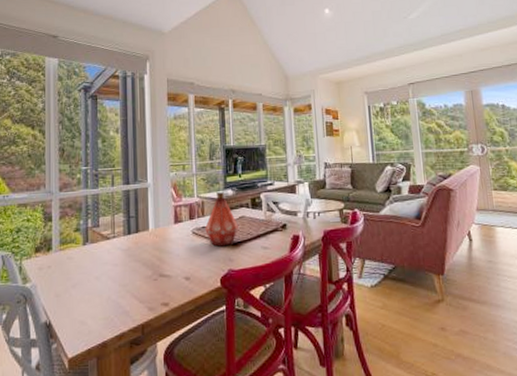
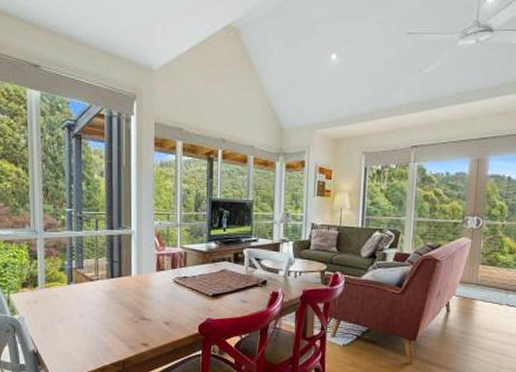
bottle: present [205,192,238,247] -> none [186,245,219,297]

